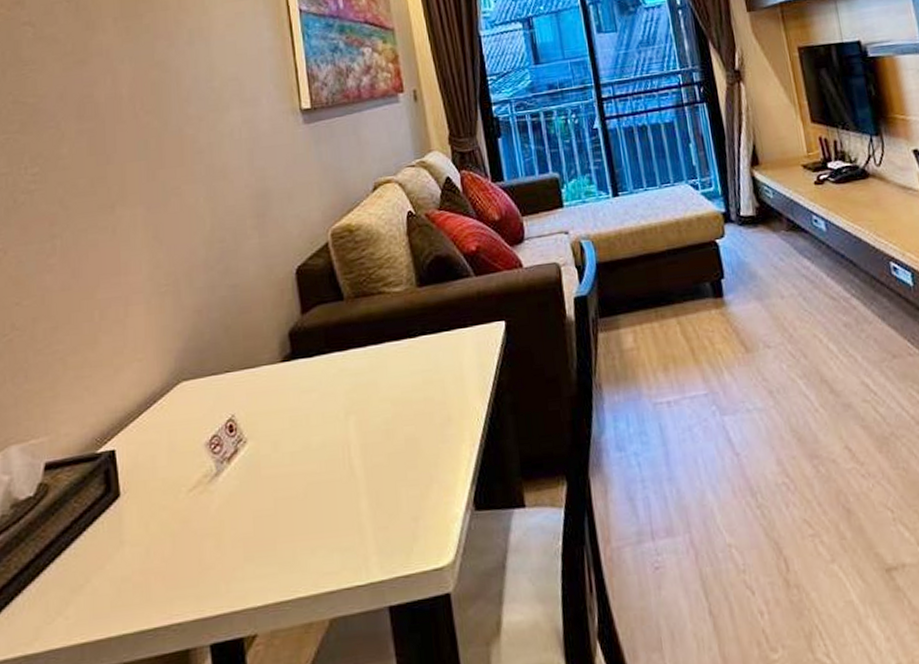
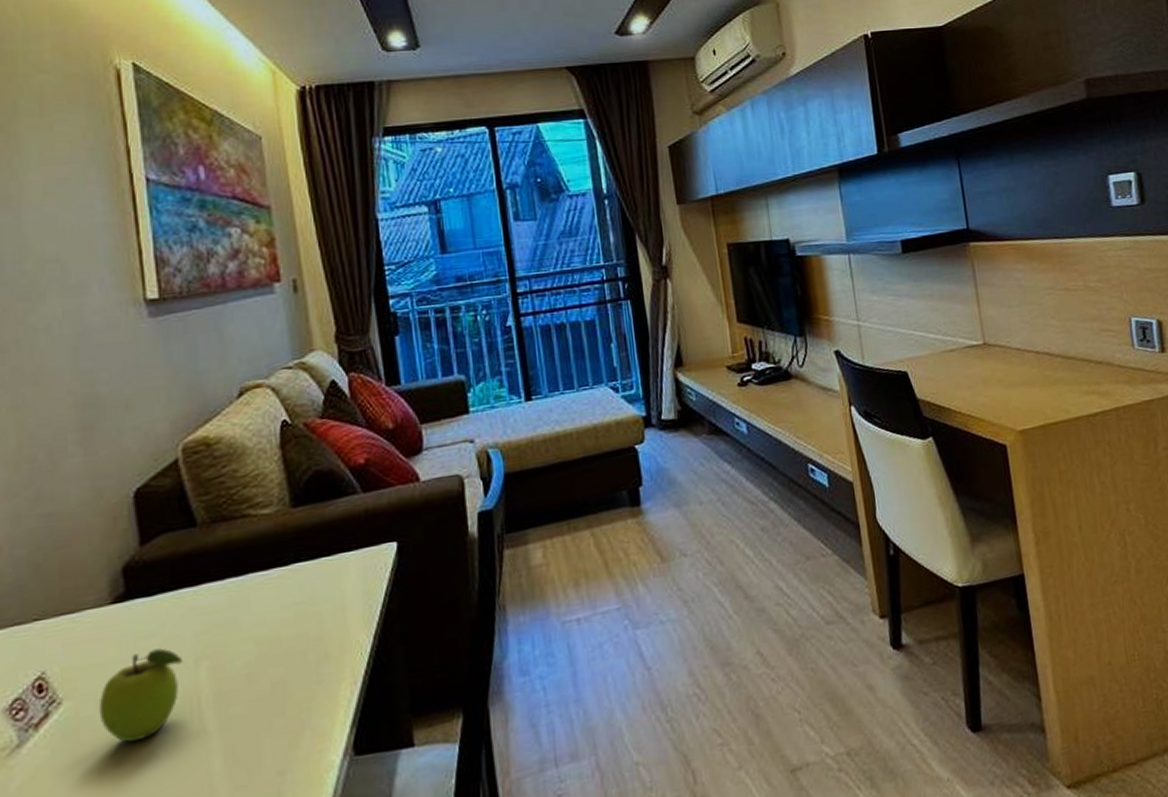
fruit: none [273,402,336,480] -> present [98,648,182,743]

